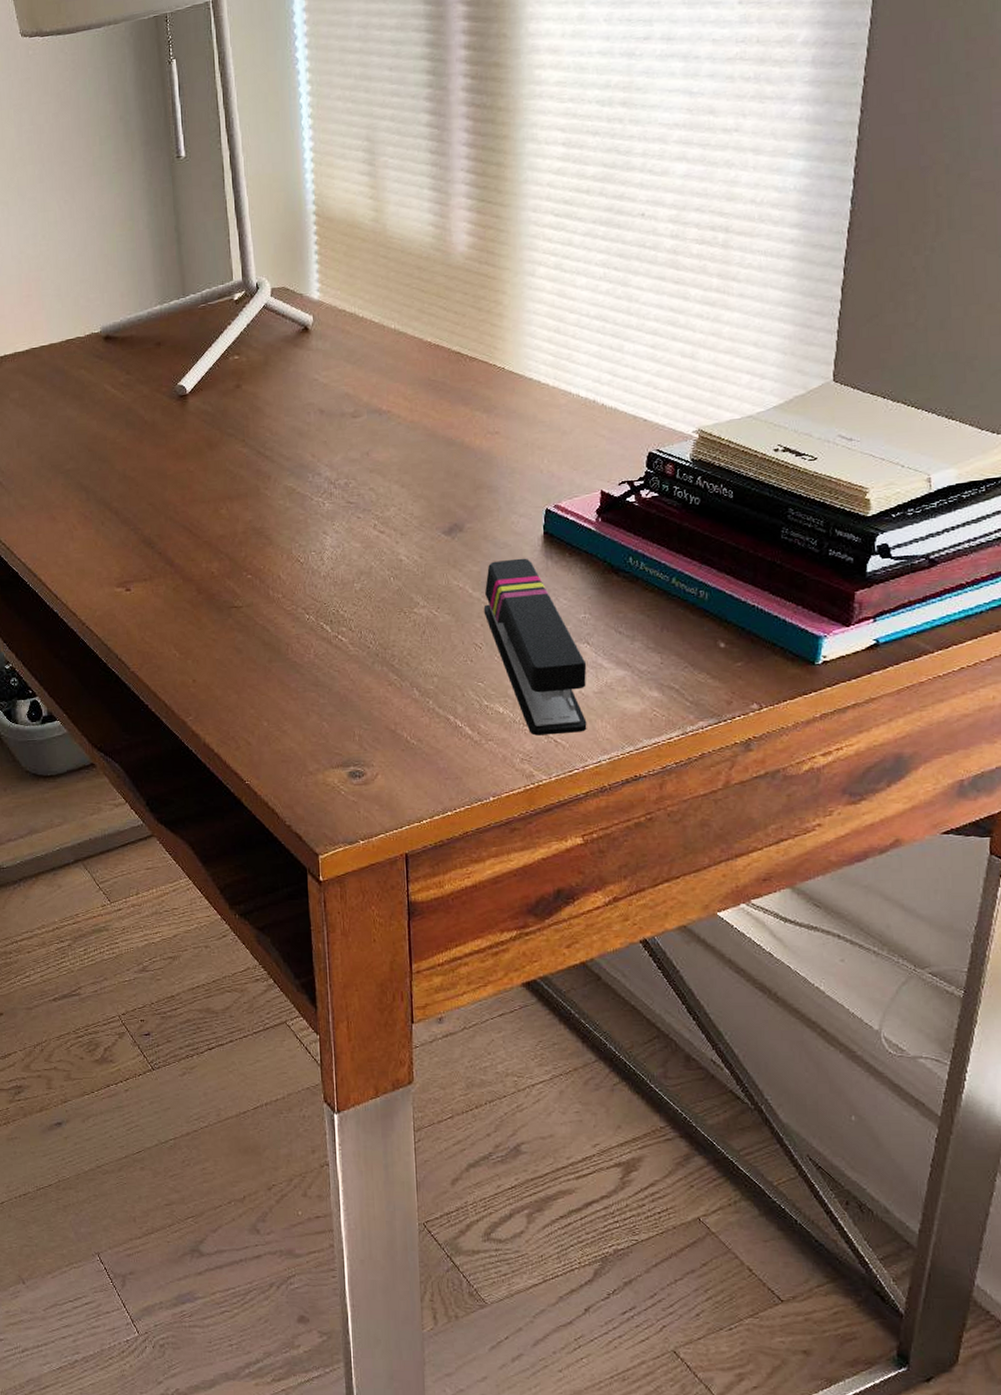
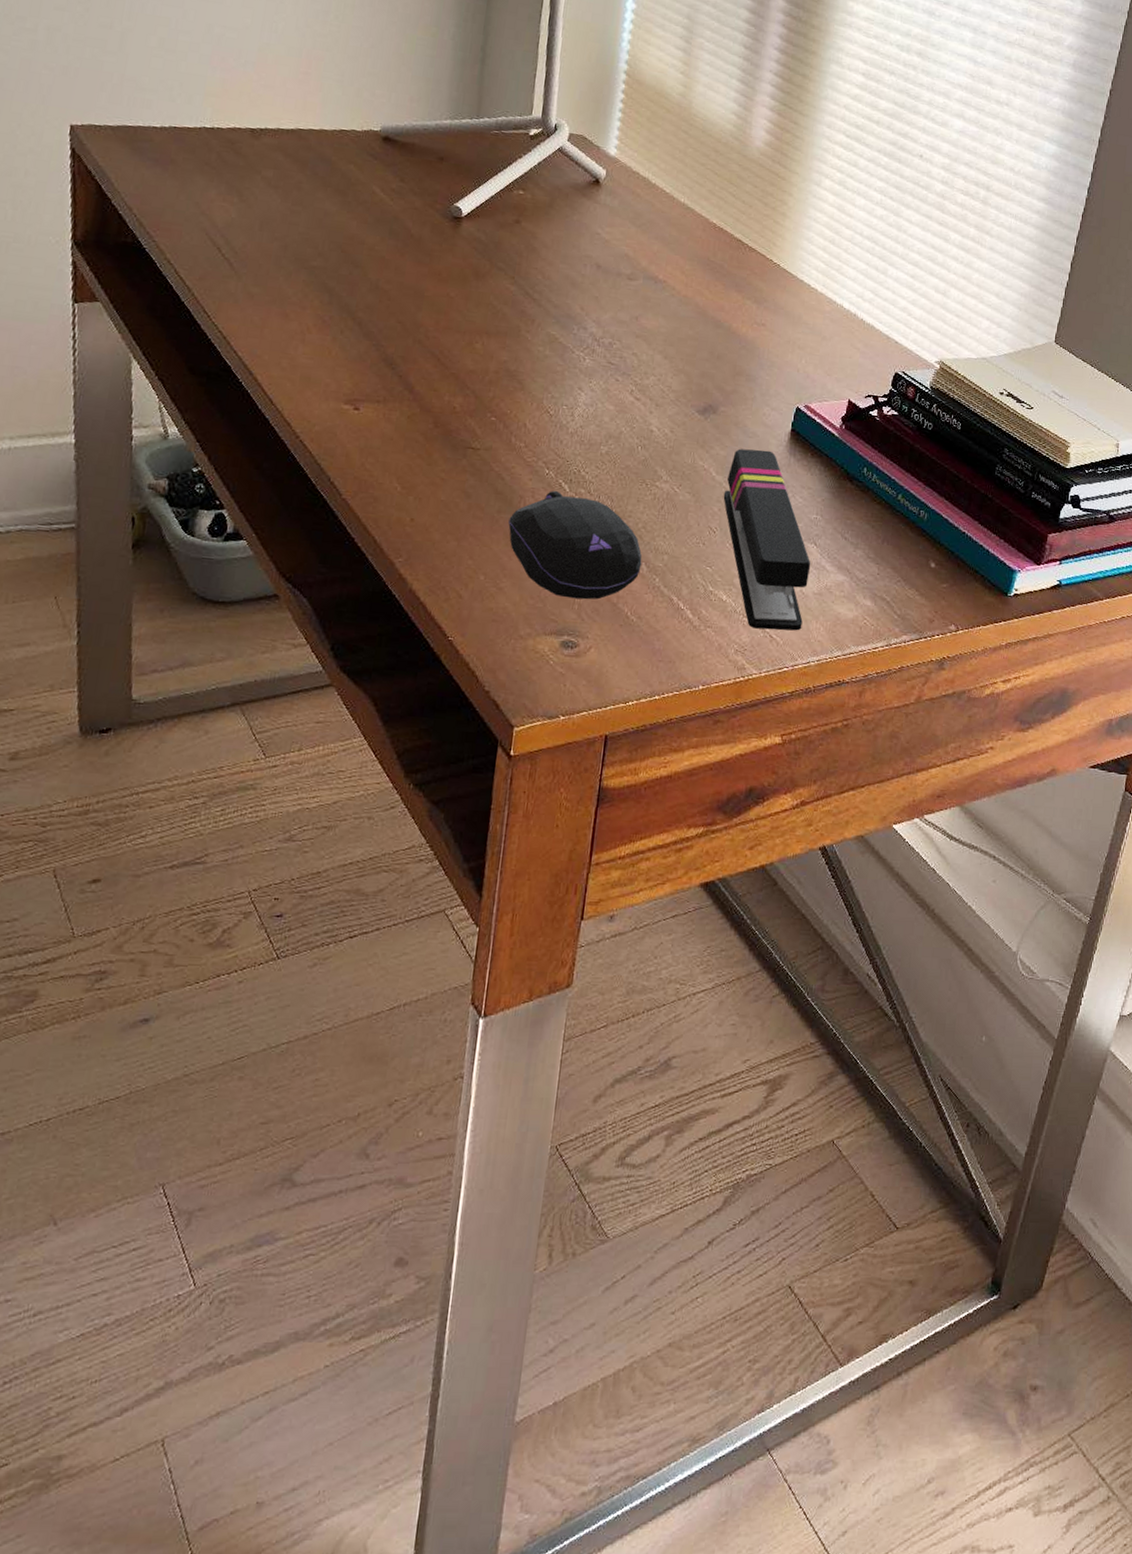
computer mouse: none [280,632,413,731] -> present [508,490,642,600]

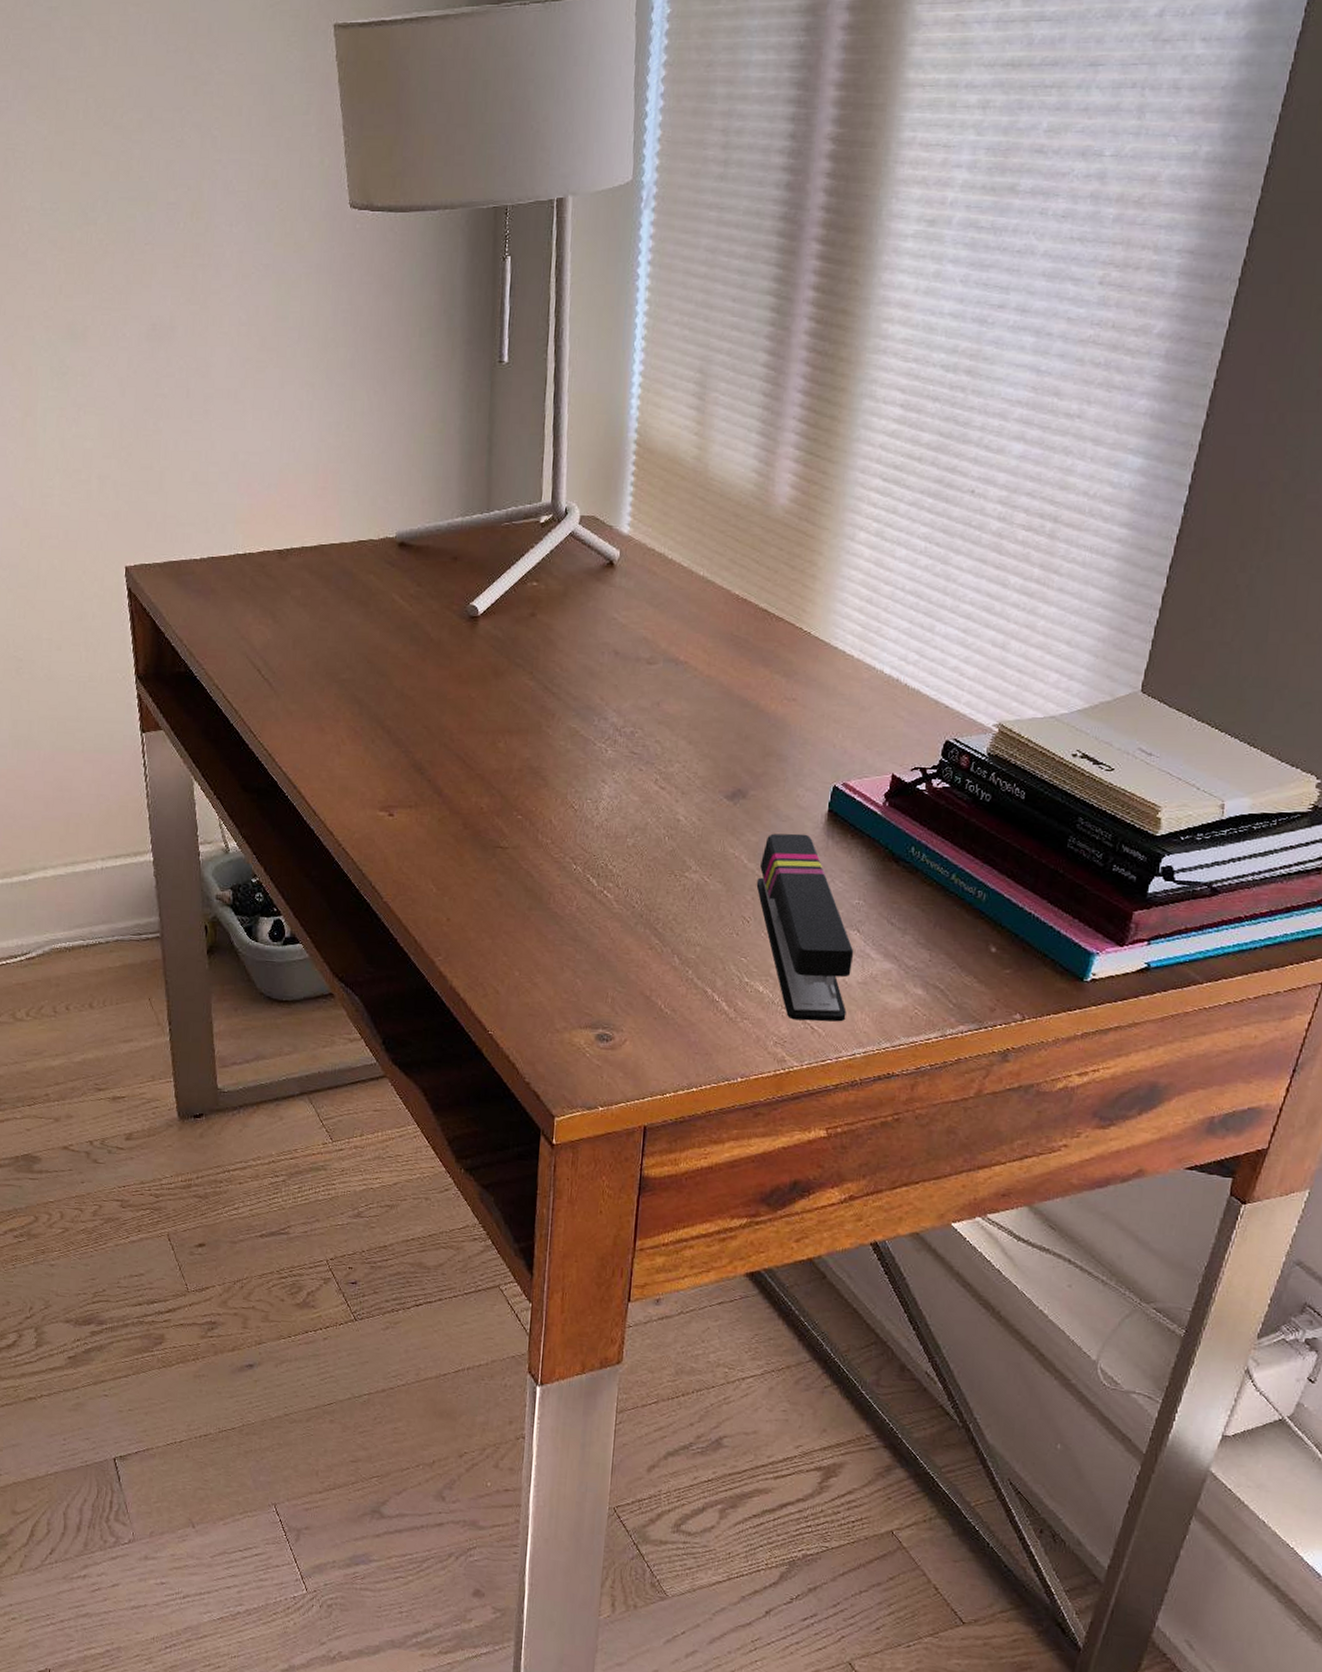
computer mouse: present [508,490,642,600] -> none [539,885,674,993]

